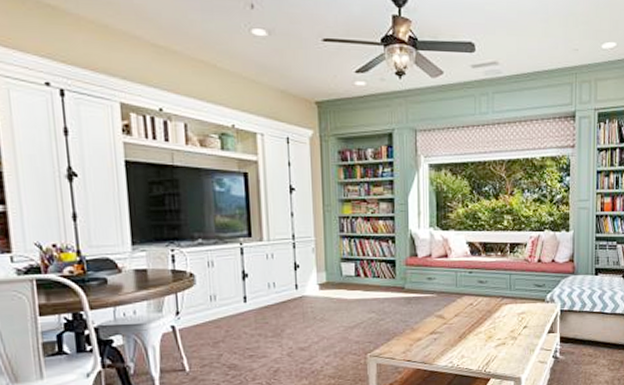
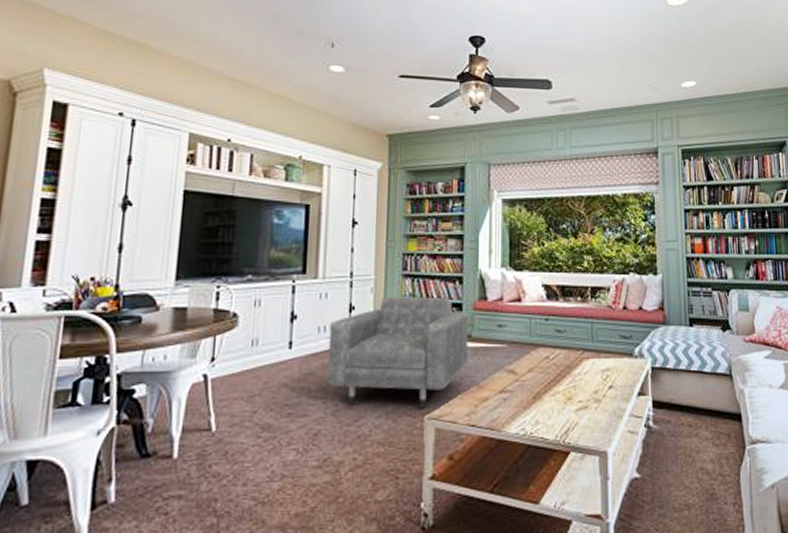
armchair: none [278,255,402,349] -> present [326,297,469,409]

